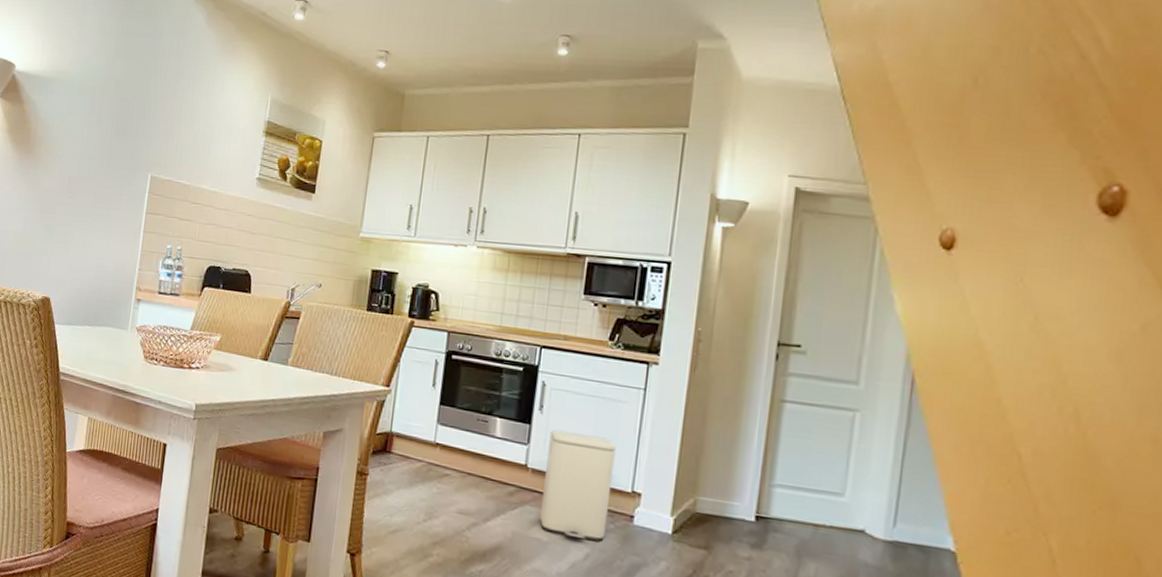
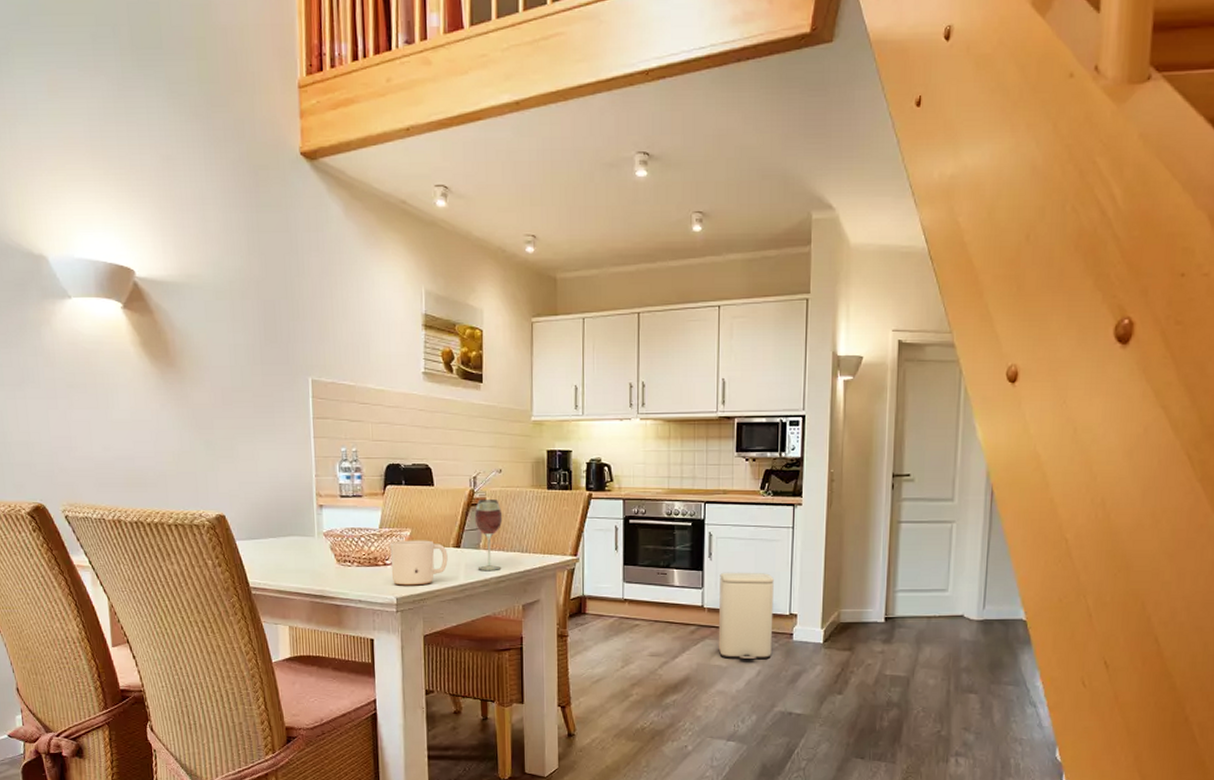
mug: none [195,345,254,395] -> present [390,540,448,586]
wineglass: none [282,313,316,391] -> present [474,500,503,570]

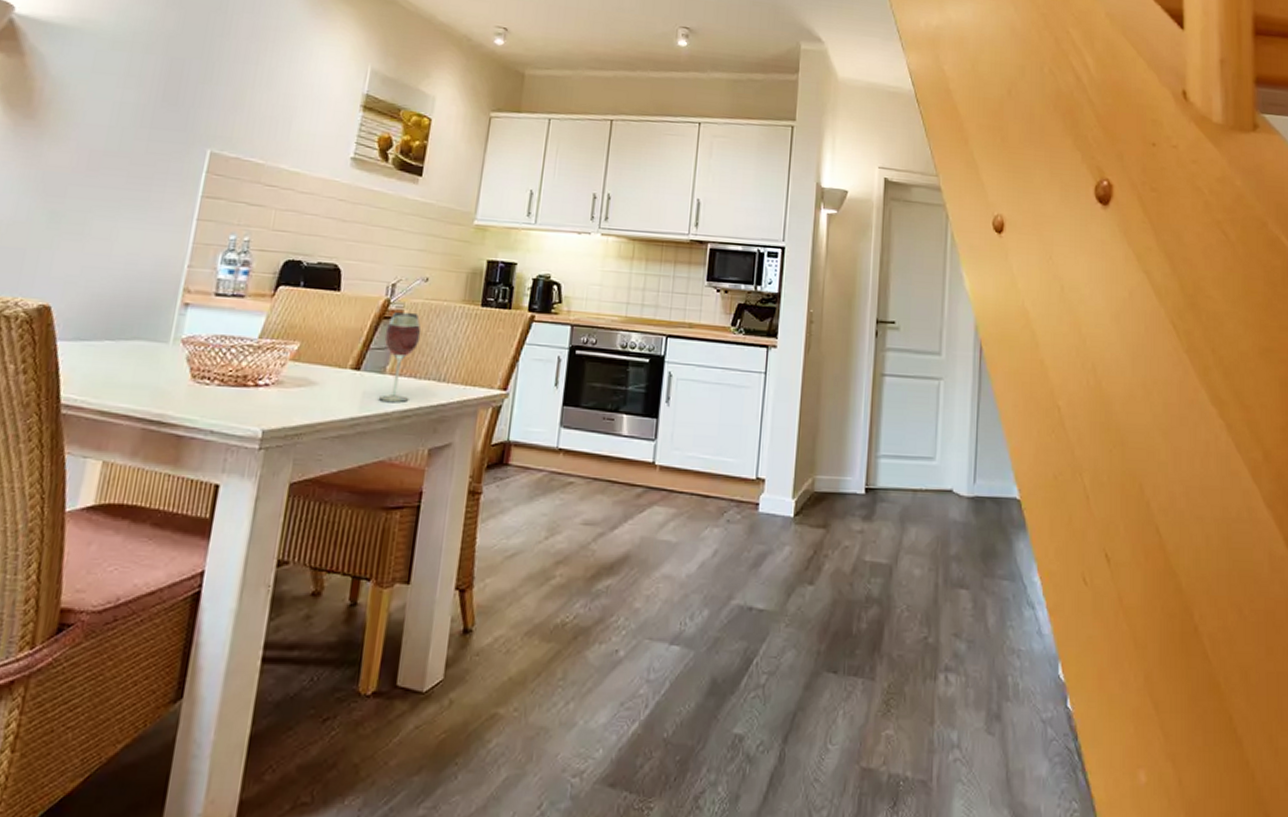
mug: present [390,540,448,586] -> none [262,355,343,416]
pedal bin: present [718,572,774,660] -> none [668,421,740,536]

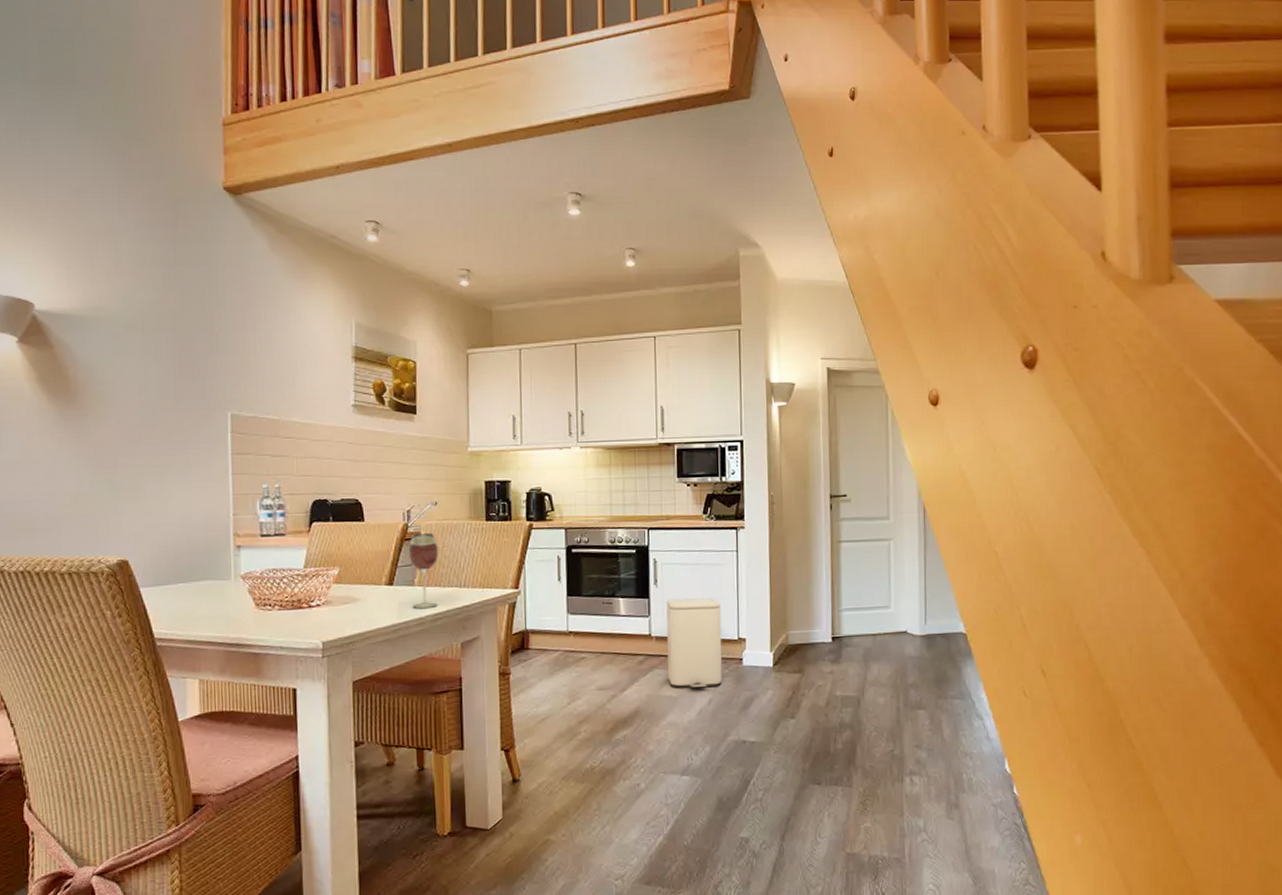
pedal bin: none [668,421,740,536] -> present [666,597,722,689]

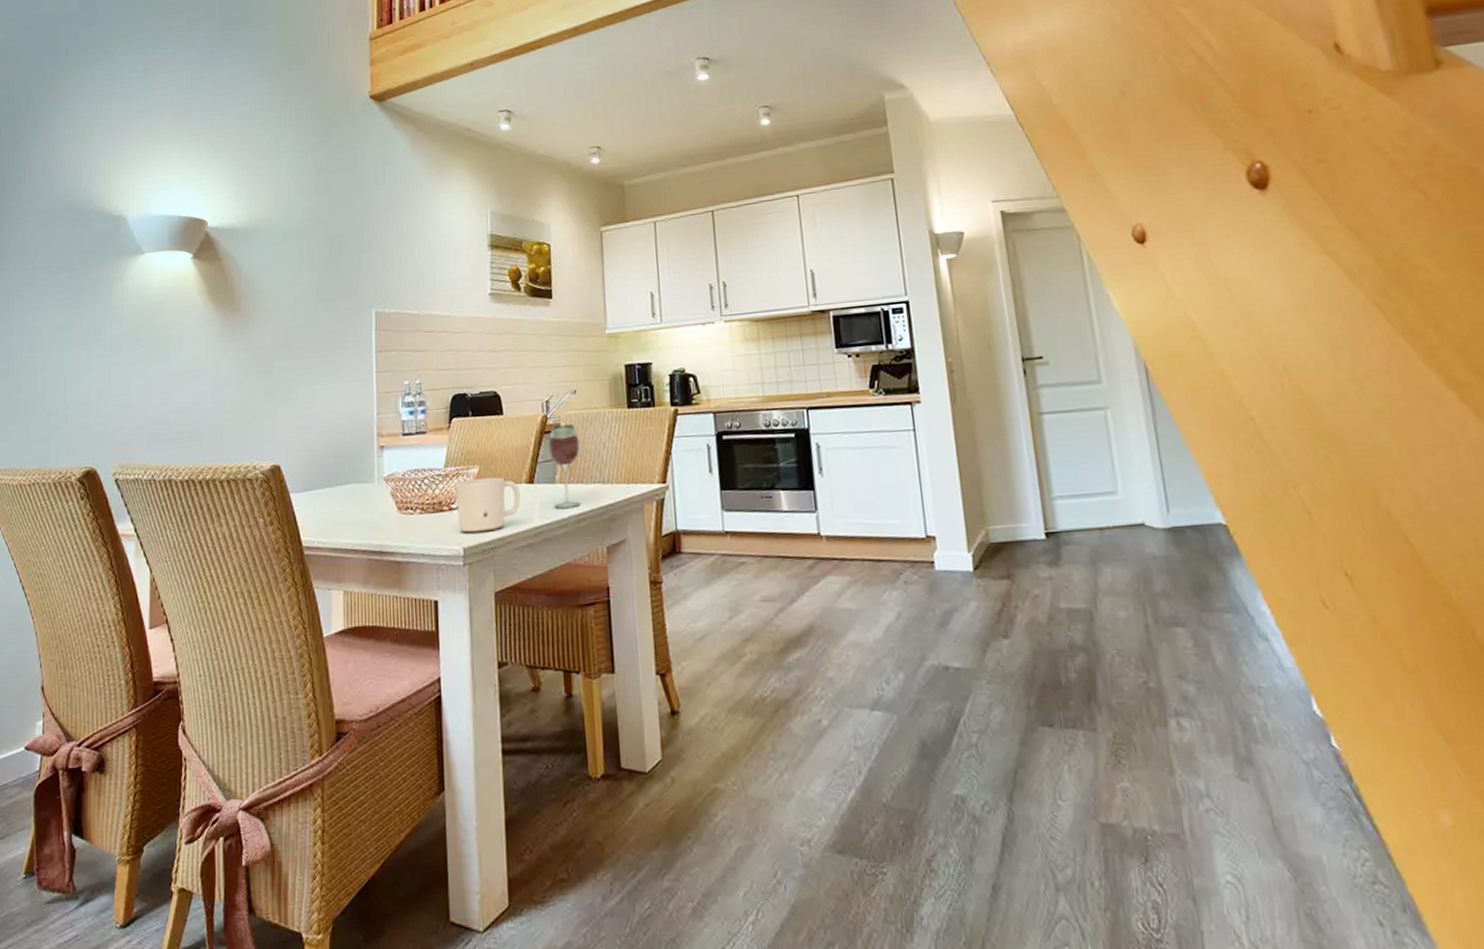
mug: none [315,578,380,629] -> present [456,477,521,533]
pedal bin: present [666,597,722,689] -> none [835,487,912,600]

